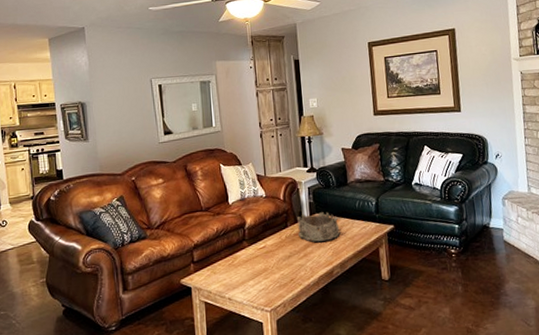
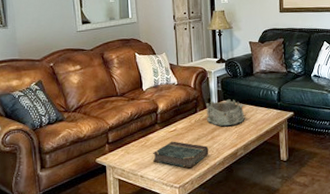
book: none [240,259,302,290] -> present [152,141,209,169]

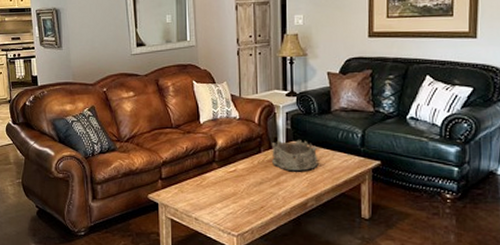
book: present [152,141,209,169] -> none [208,183,273,216]

